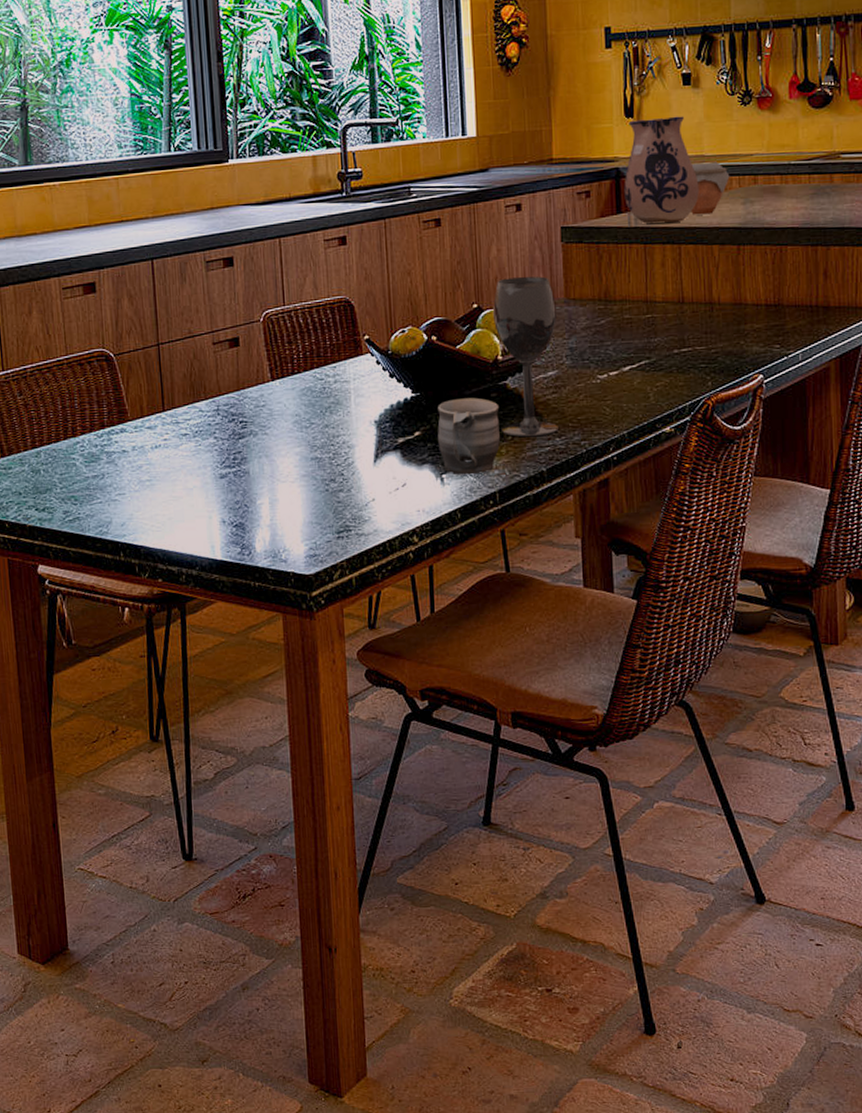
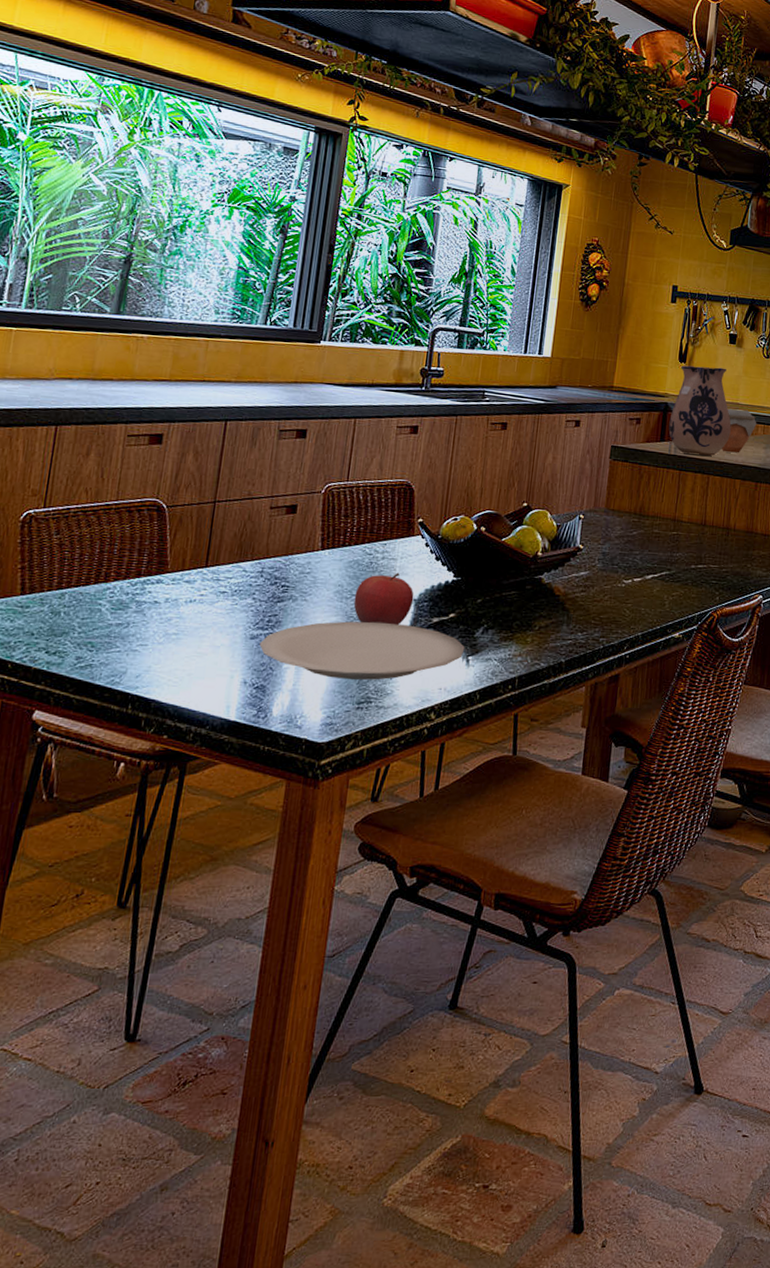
plate: none [230,448,437,510] -> present [259,621,465,680]
fruit: none [313,395,375,452] -> present [353,572,414,625]
mug: present [437,397,500,475] -> none [469,587,532,659]
wine glass: present [492,276,560,437] -> none [529,483,597,630]

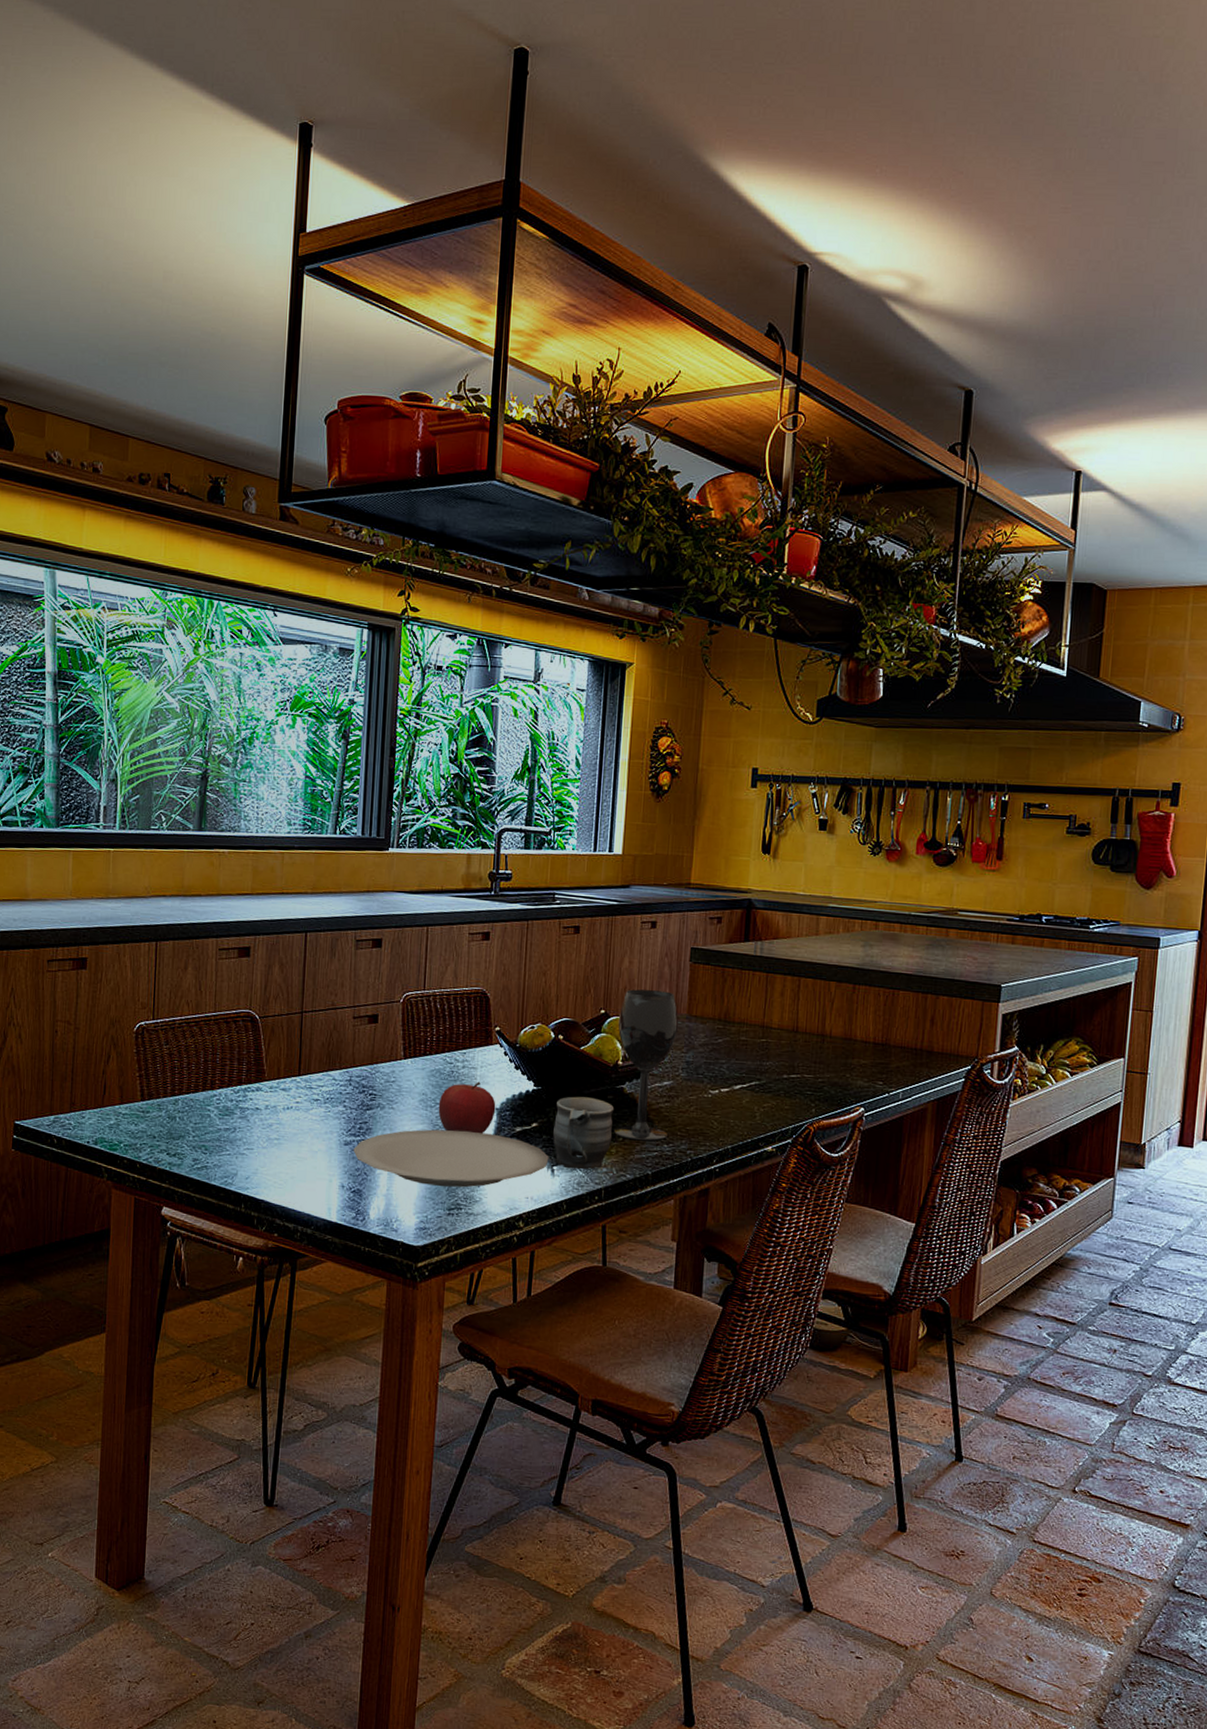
mug: none [469,587,532,659] -> present [553,1096,615,1170]
wine glass: none [529,483,597,630] -> present [613,989,679,1141]
ceramic pitcher: present [668,365,732,456] -> none [753,856,824,956]
jar: present [722,408,757,453] -> none [814,903,853,953]

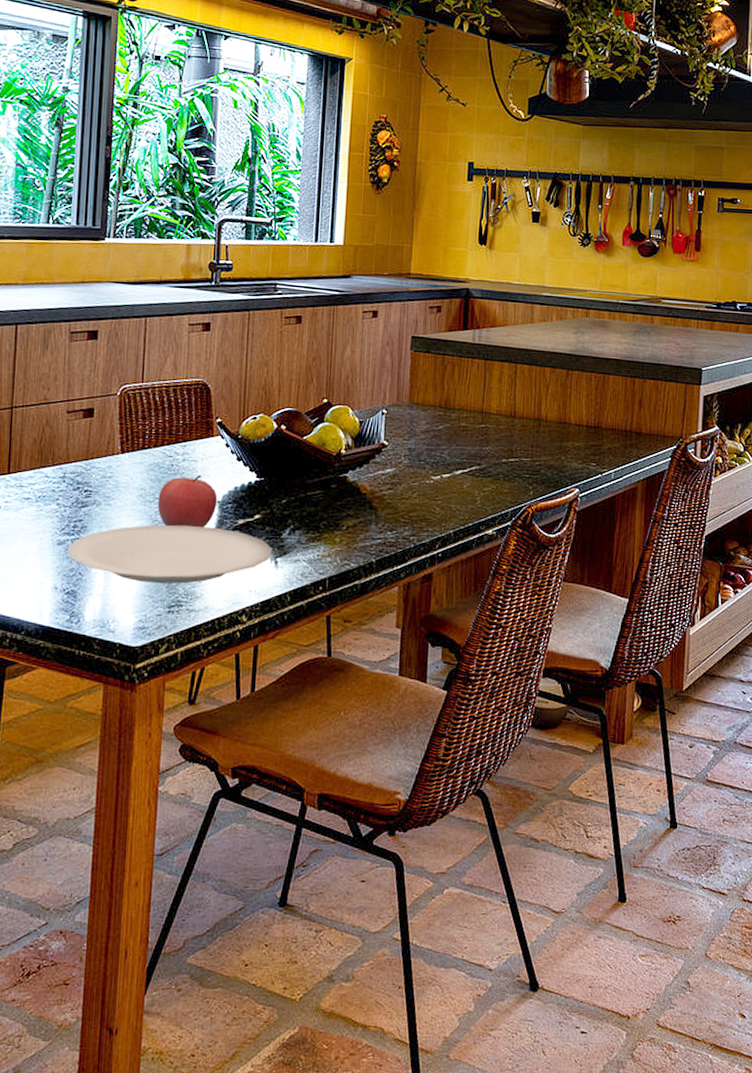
mug: present [553,1096,615,1170] -> none [276,486,338,560]
wine glass: present [613,989,679,1141] -> none [337,378,400,529]

